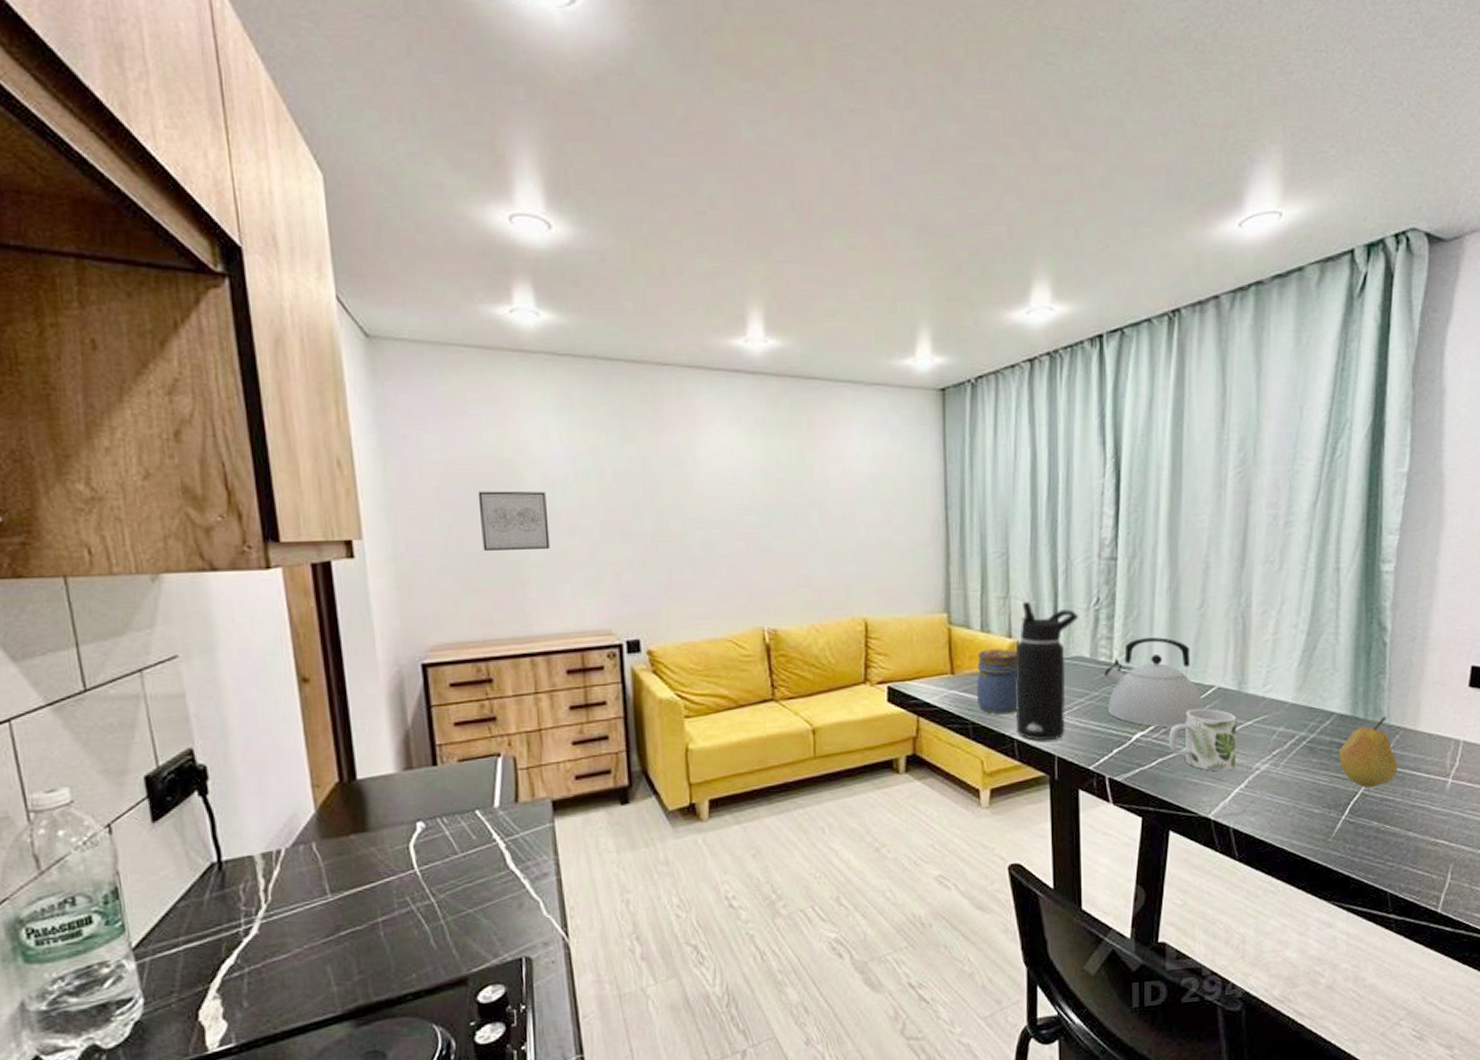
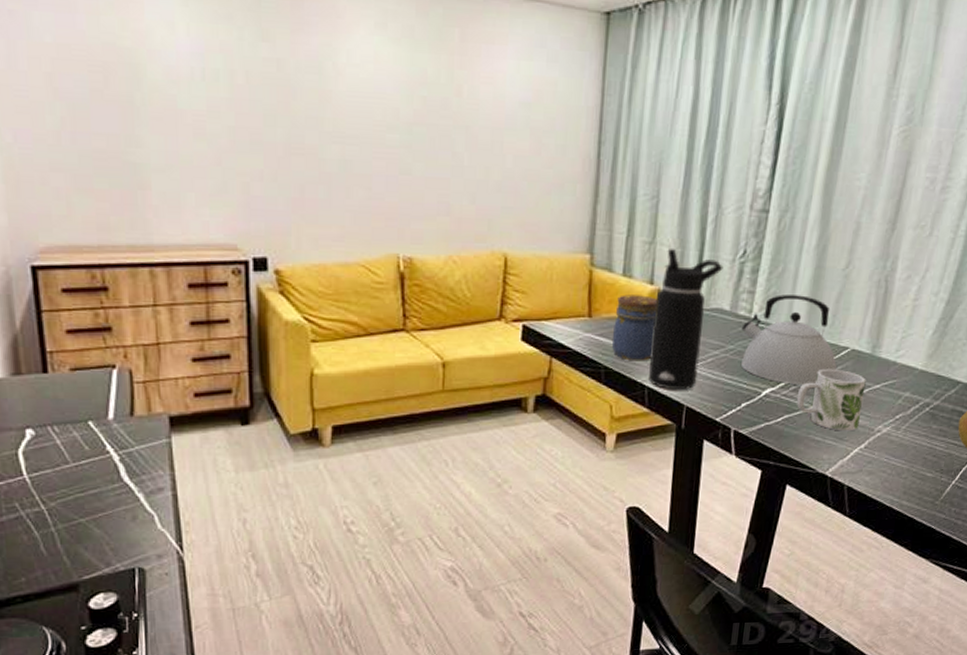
wall art: present [478,491,550,551] -> none [94,82,174,152]

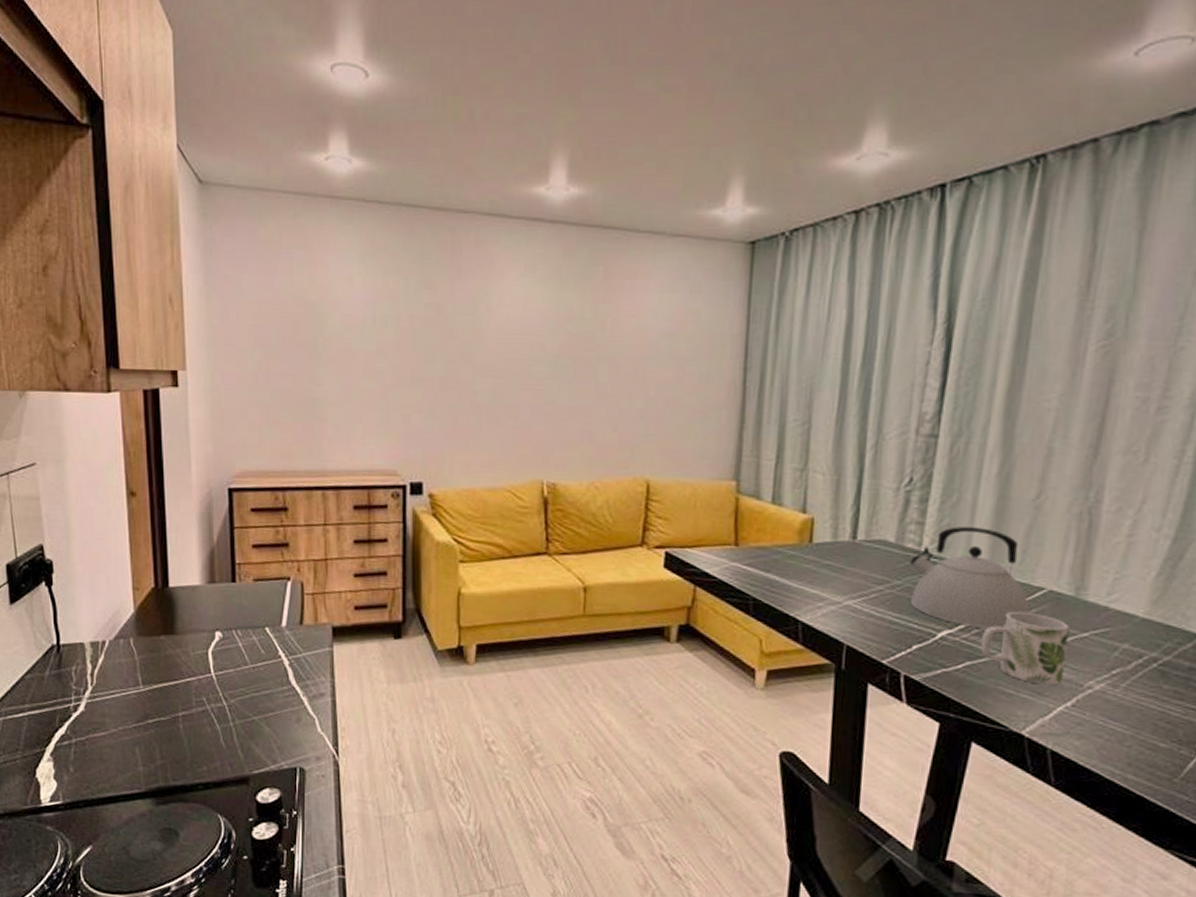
jar: present [612,295,657,361] -> none [761,523,811,594]
water bottle: present [649,248,724,391] -> none [803,475,886,628]

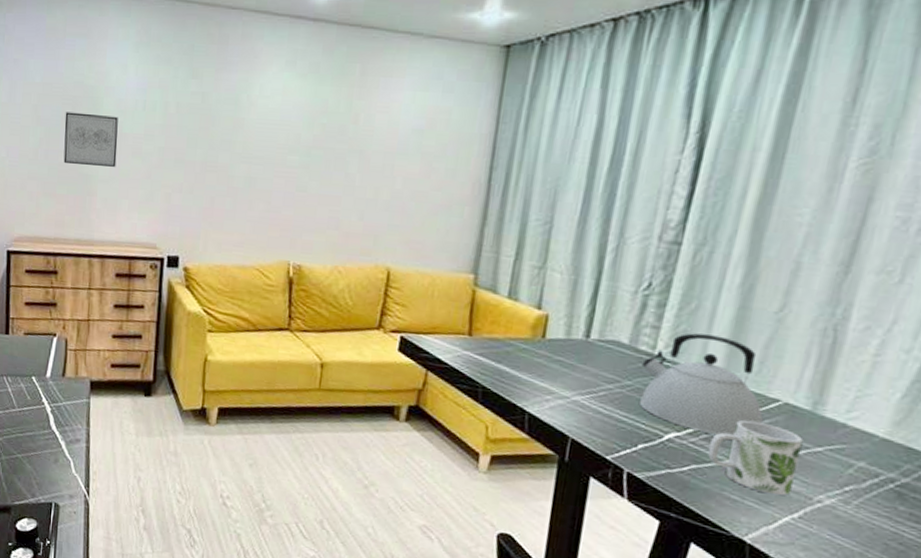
wall art: none [286,331,347,389] -> present [63,112,118,167]

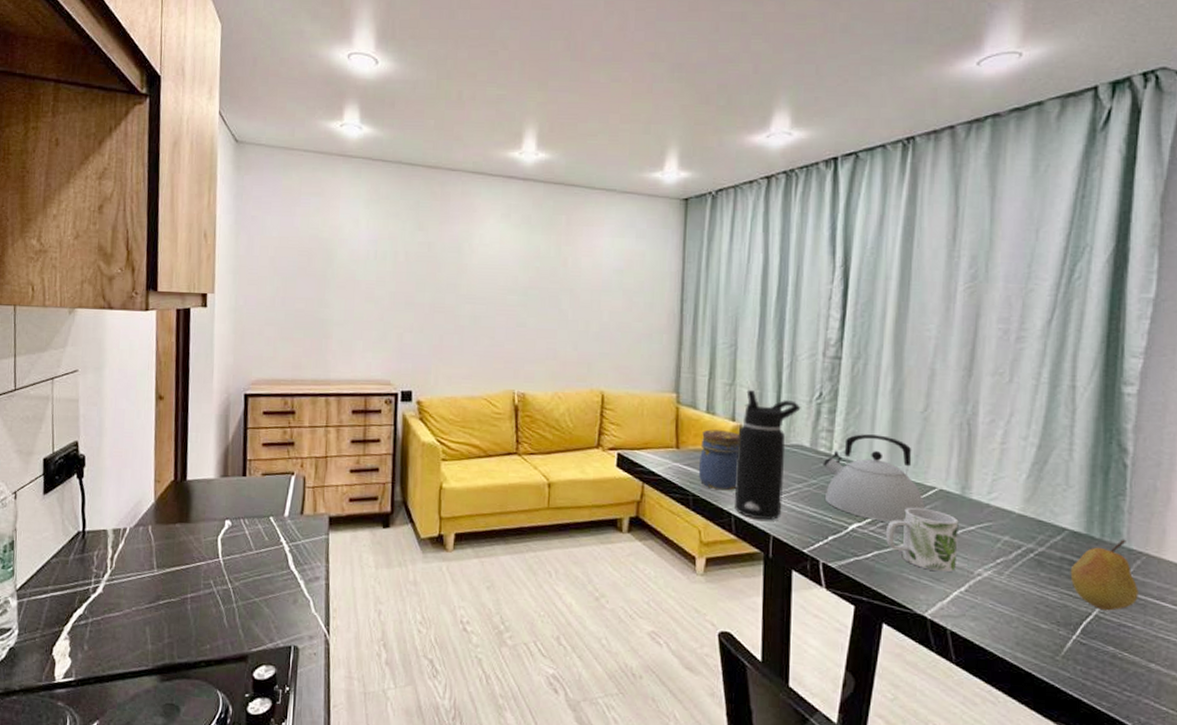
wall art: present [63,112,118,167] -> none [300,262,352,311]
jar: none [492,317,544,386] -> present [699,429,739,491]
water bottle: none [530,274,623,422] -> present [735,389,801,521]

